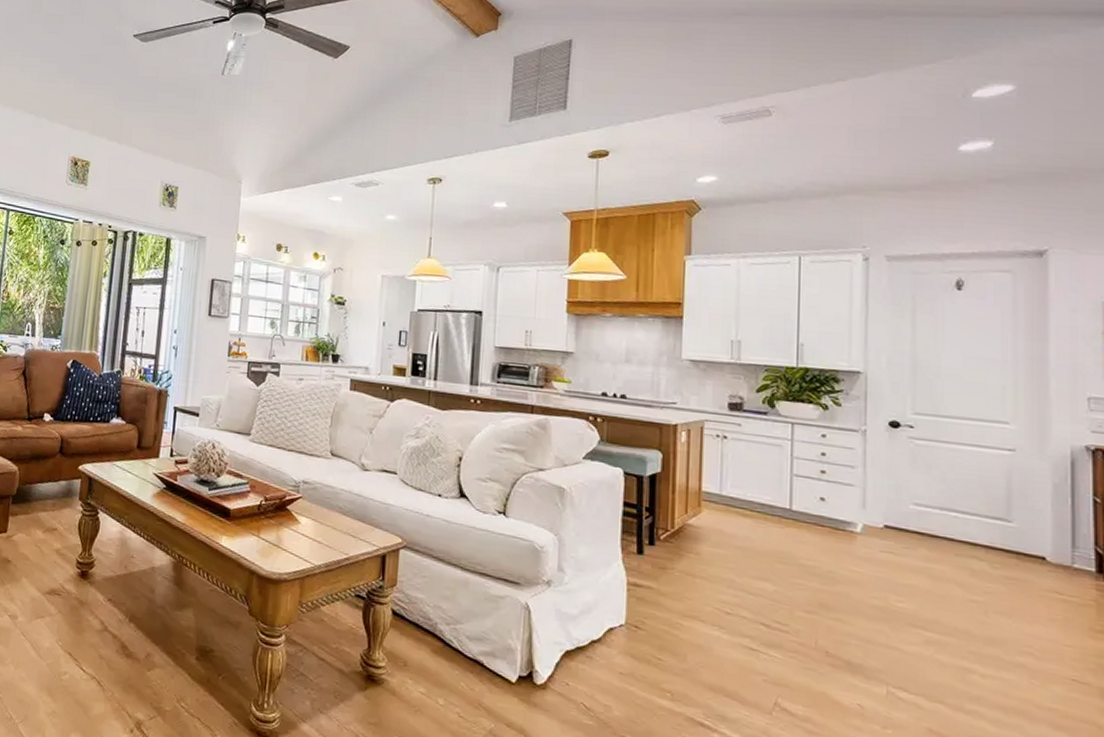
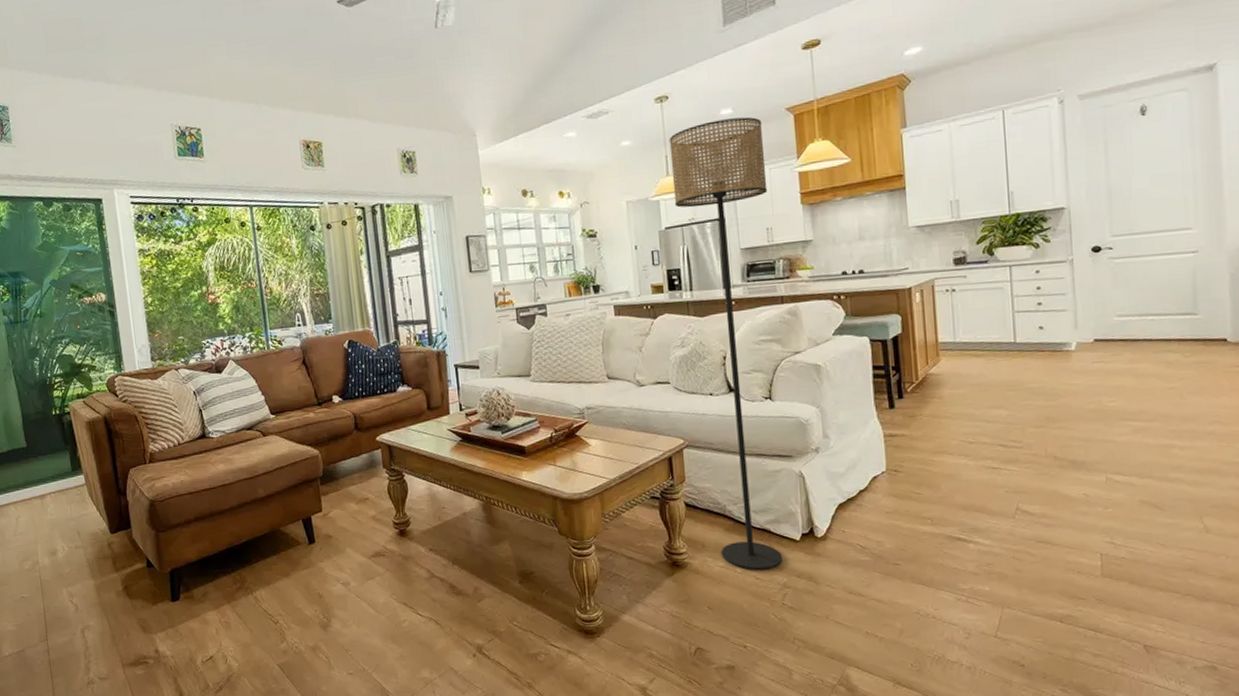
floor lamp: none [423,211,536,709] -> present [669,117,783,570]

